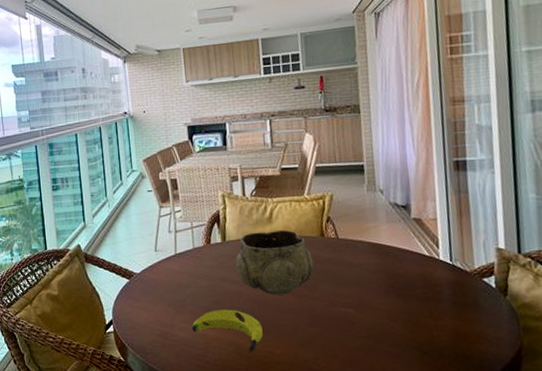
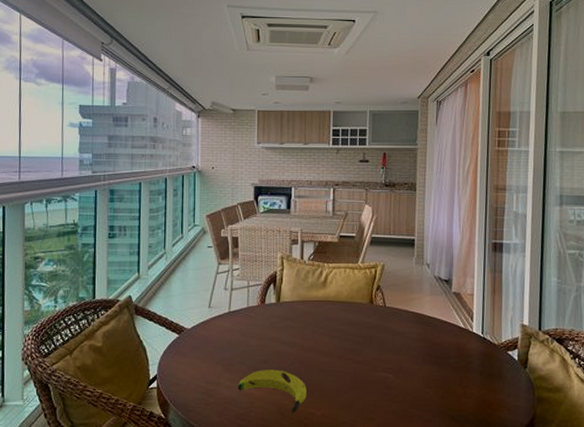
decorative bowl: present [235,230,314,295] -> none [287,295,360,358]

